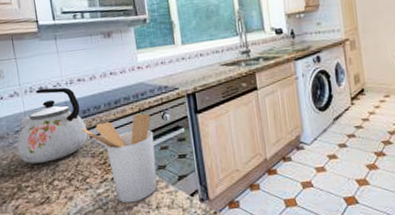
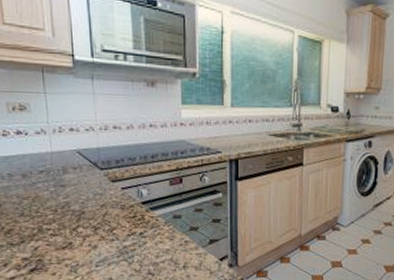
kettle: present [17,87,88,164] -> none [41,130,119,208]
utensil holder: present [81,113,158,203] -> none [112,171,189,259]

